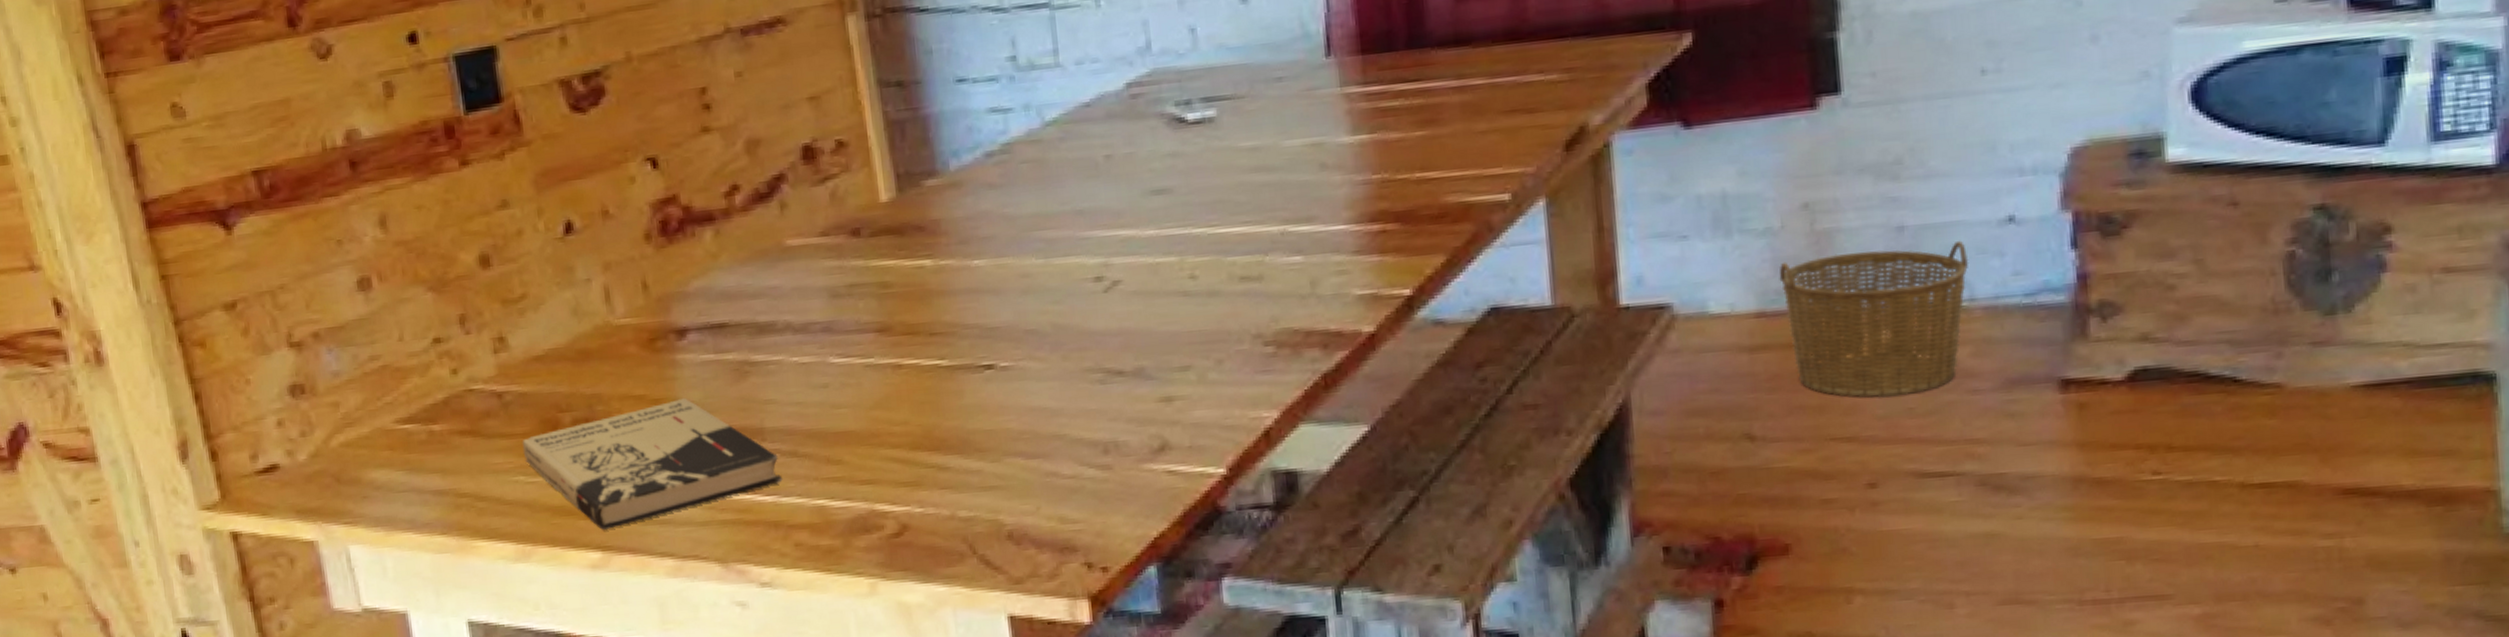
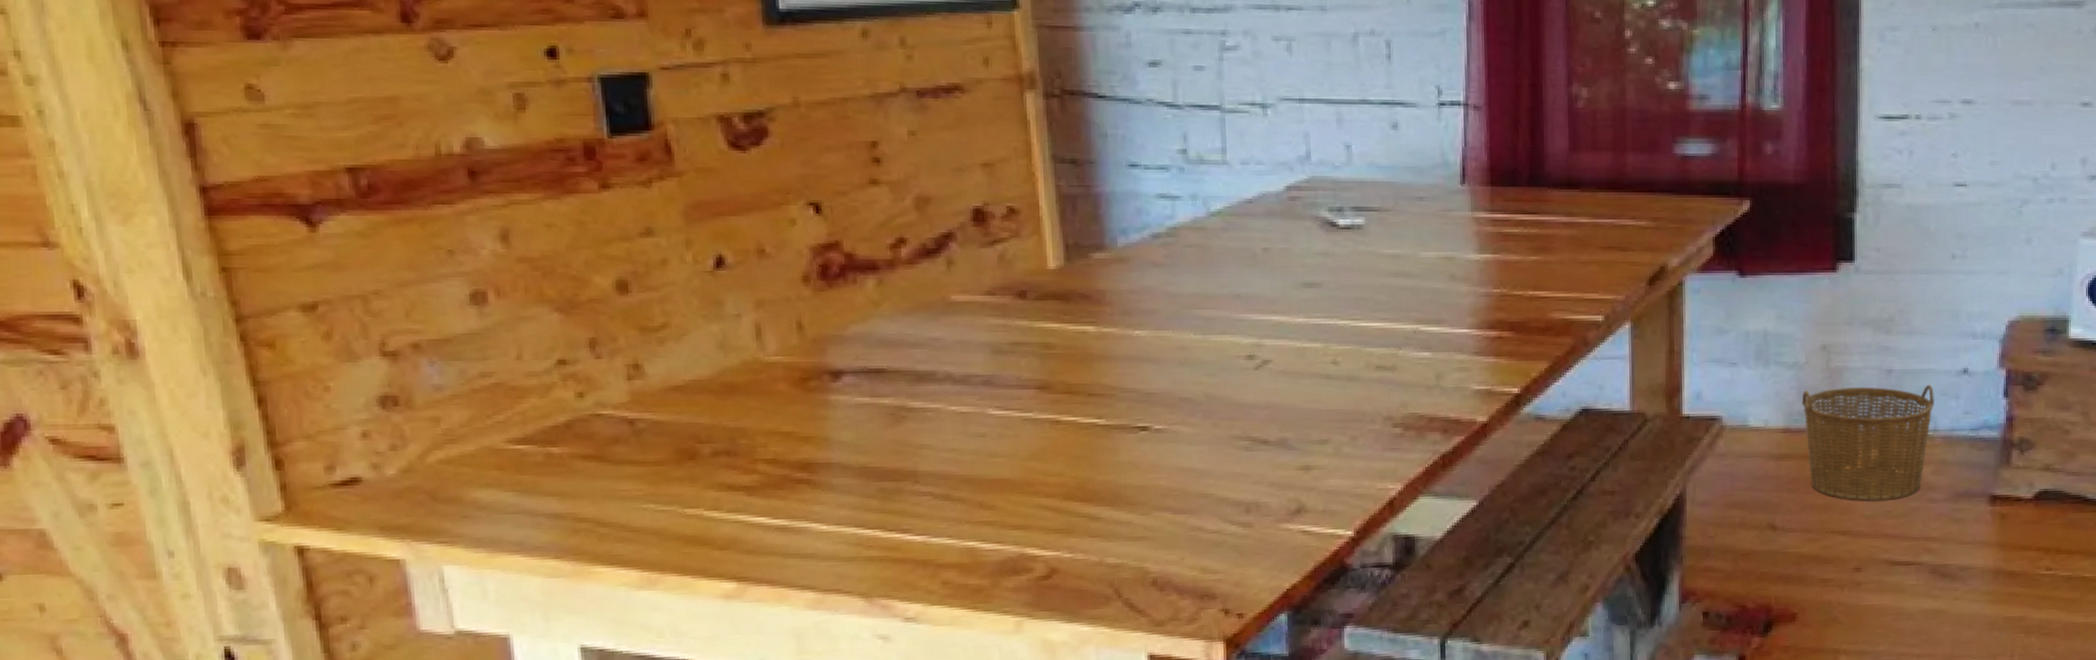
book: present [522,397,783,531] -> none [654,437,934,562]

